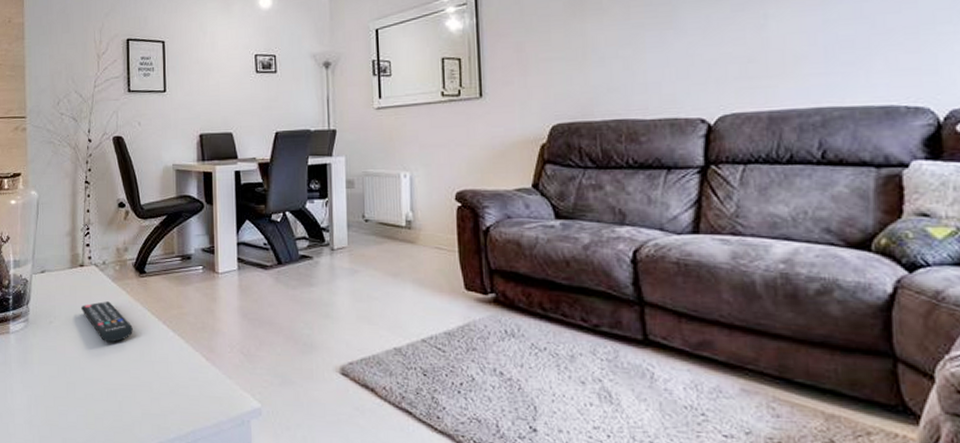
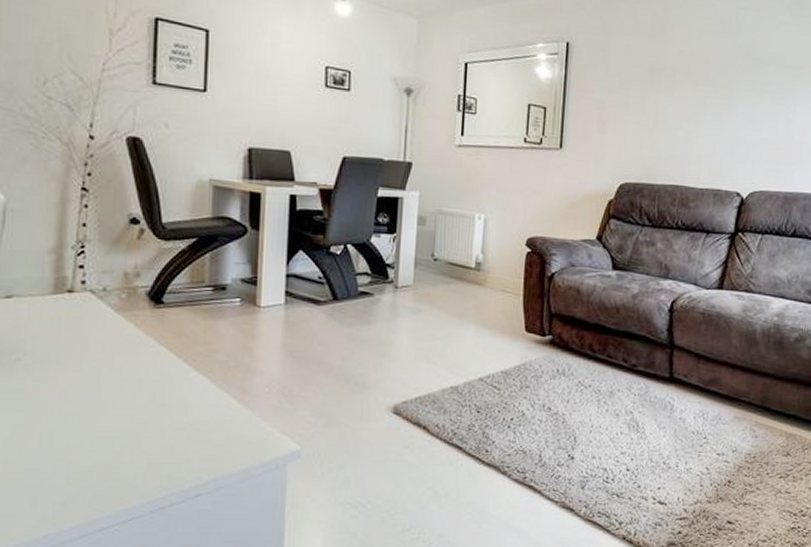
remote control: present [81,301,133,343] -> none [67,335,141,384]

